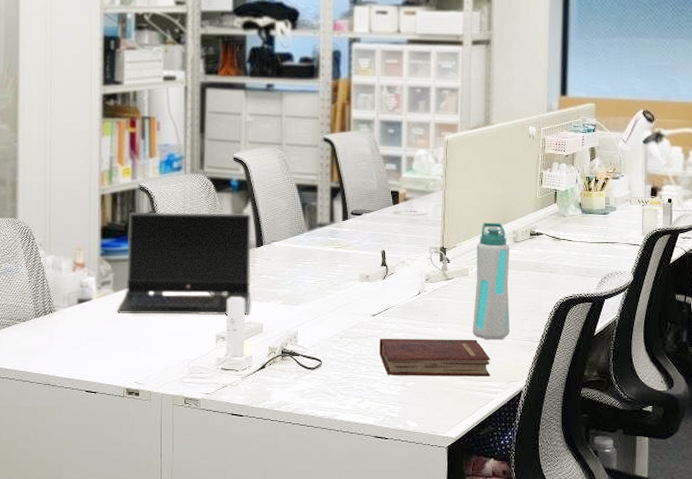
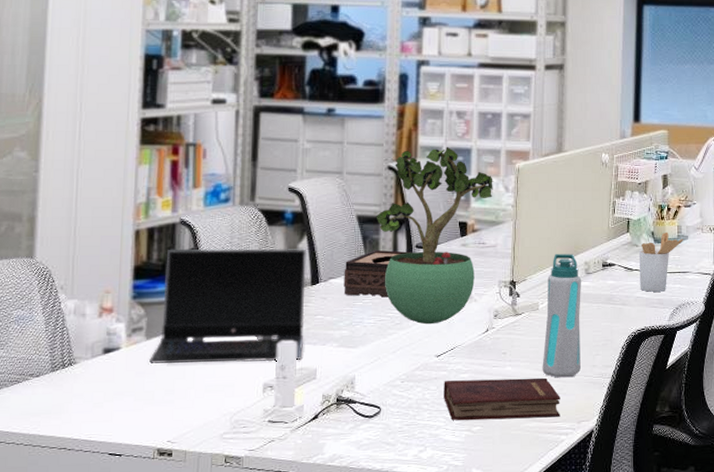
tissue box: none [285,216,347,260] -> present [344,249,411,298]
potted plant: none [313,119,424,286] -> present [375,146,494,325]
utensil holder: none [566,203,612,261] -> present [638,232,684,292]

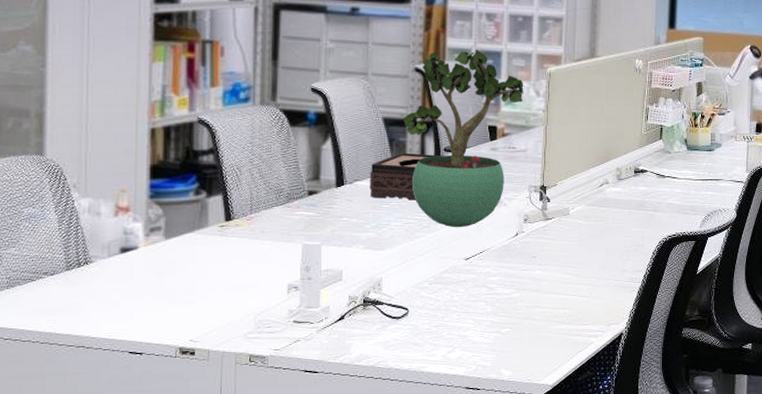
laptop computer: present [149,248,307,364] -> none [169,148,332,264]
hardback book: present [444,377,560,421] -> none [472,281,590,323]
water bottle: present [542,254,581,378] -> none [572,160,613,282]
utensil holder: present [638,232,684,292] -> none [671,139,717,199]

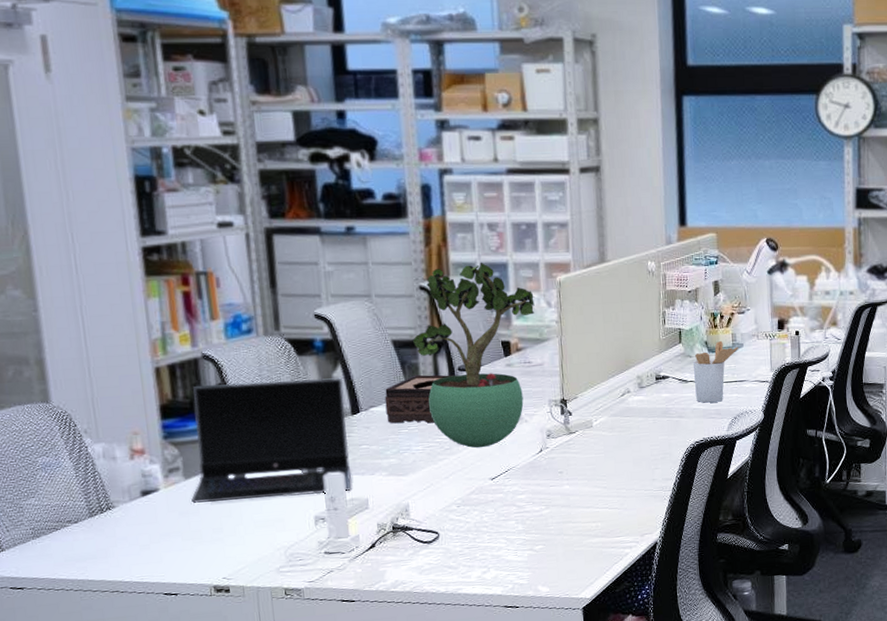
laptop computer: none [169,148,332,264] -> present [191,378,352,503]
utensil holder: none [671,139,717,199] -> present [692,340,739,403]

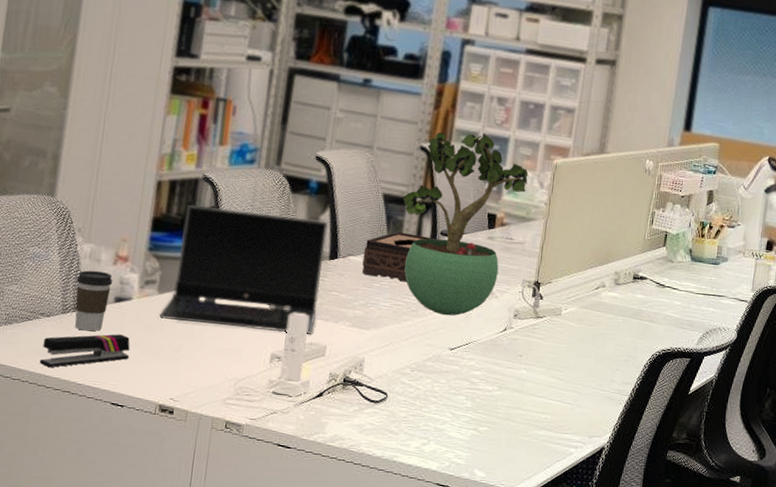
stapler: none [78,526,171,572] -> present [39,334,130,367]
coffee cup: none [95,468,136,530] -> present [74,270,113,331]
utensil holder: present [692,340,739,403] -> none [670,251,723,313]

